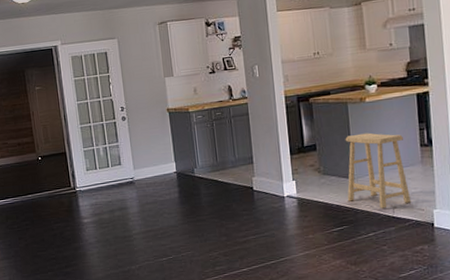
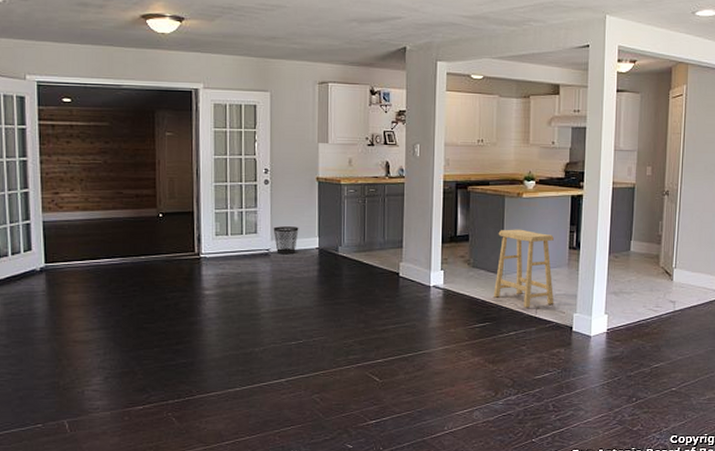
wastebasket: none [134,155,157,182] -> present [273,226,299,255]

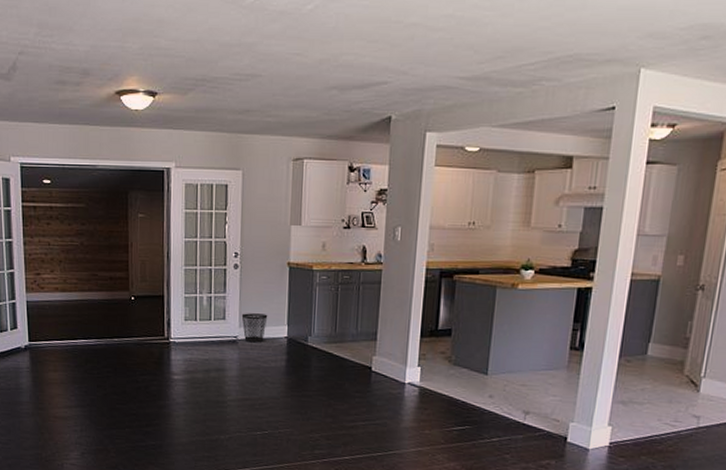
stool: present [493,229,554,308] -> none [475,324,552,413]

